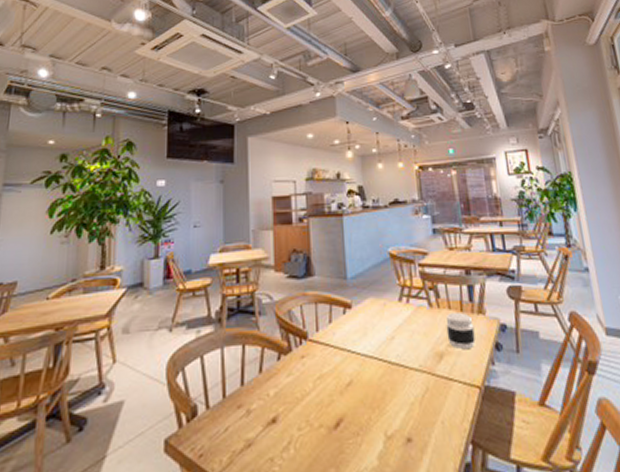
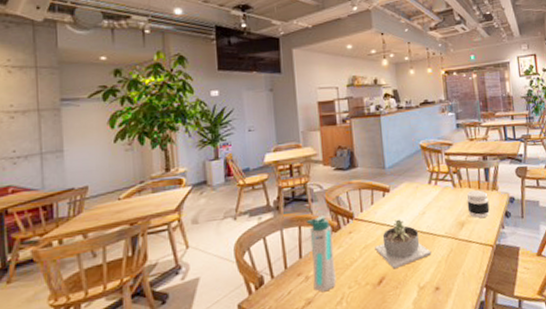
water bottle: none [251,333,283,433] -> present [306,215,337,292]
succulent planter: none [332,344,402,409] -> present [375,219,432,269]

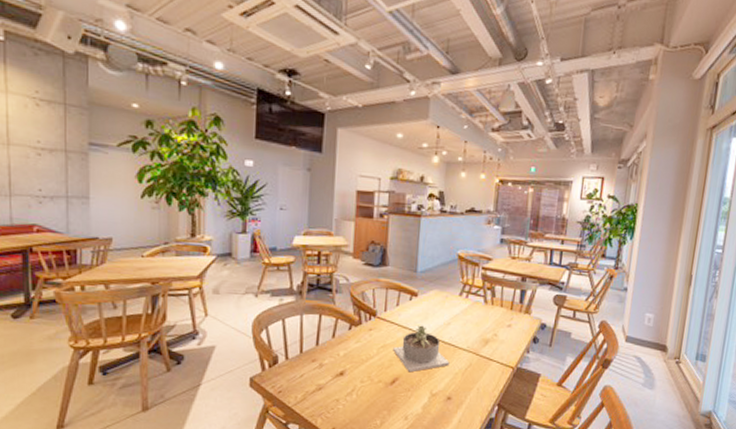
water bottle: present [306,215,337,292] -> none [326,308,353,382]
jar: present [466,190,490,219] -> none [495,310,519,340]

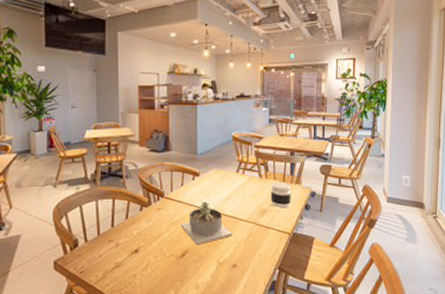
jar: none [495,310,519,340] -> present [270,183,291,208]

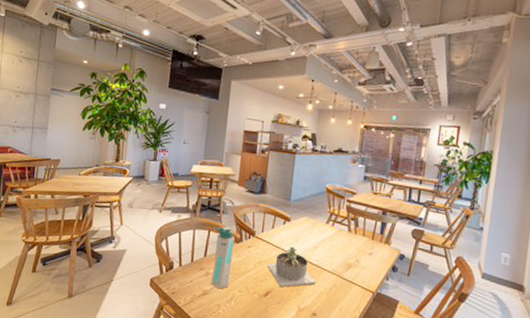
water bottle: none [120,191,143,259] -> present [211,226,235,289]
jar: present [270,183,291,208] -> none [357,239,380,267]

